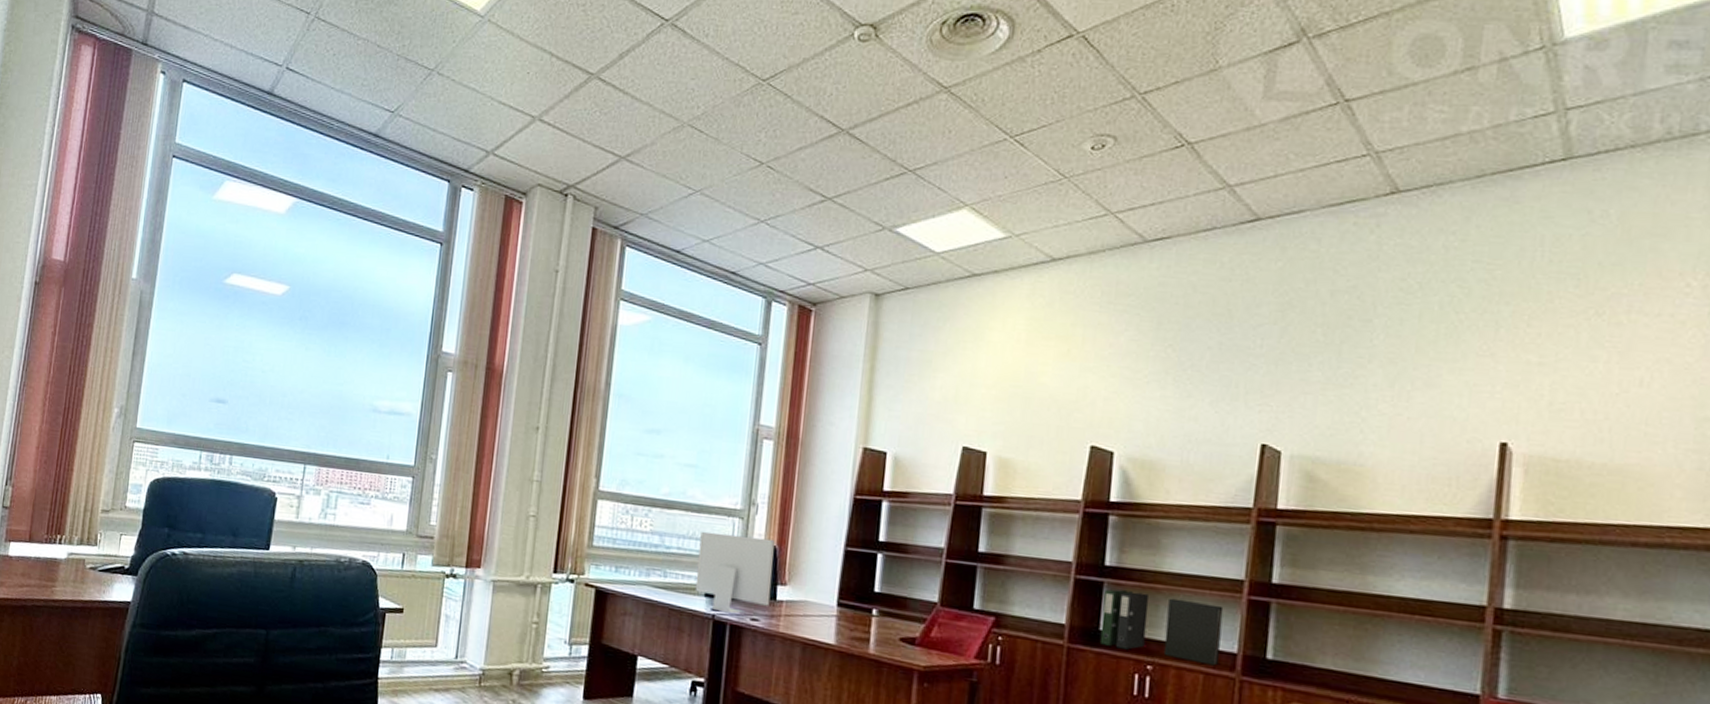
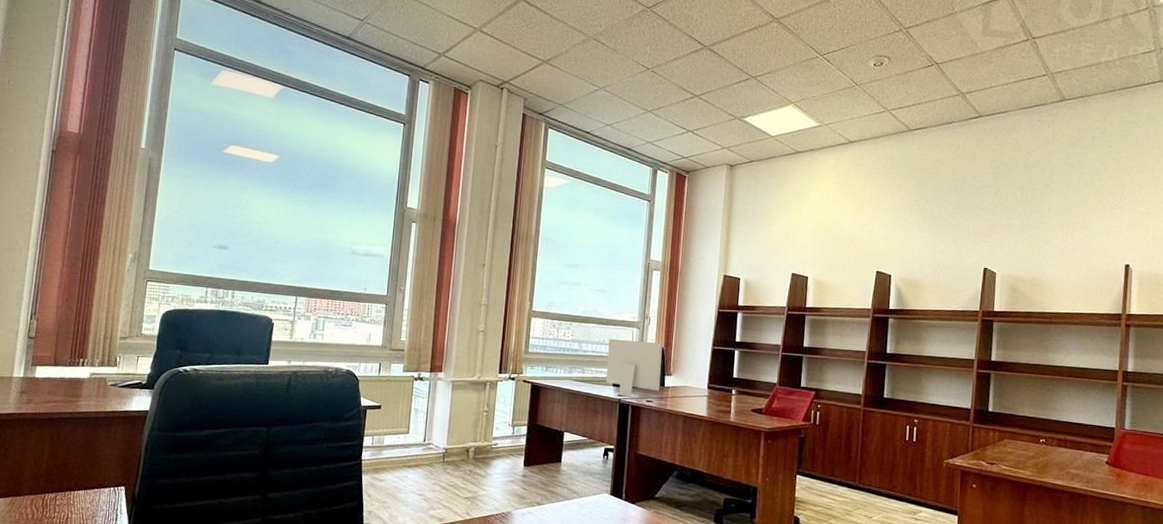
binder: present [1099,589,1150,650] -> none [884,369,916,410]
binder: present [1163,598,1224,666] -> none [924,373,962,418]

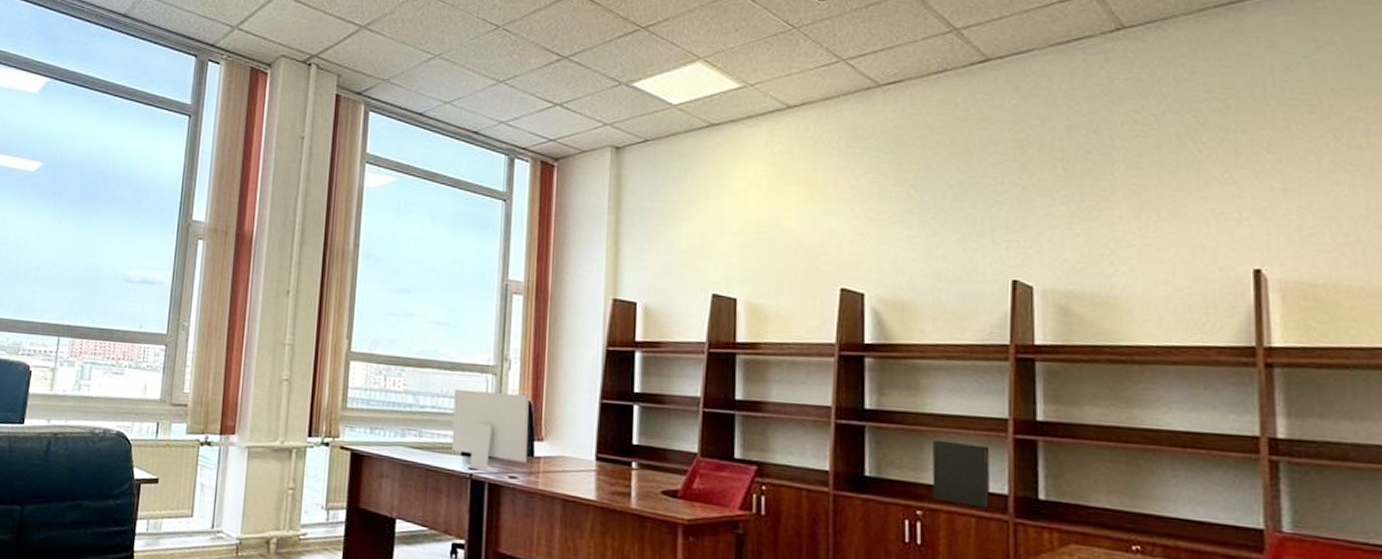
binder: none [924,373,962,418] -> present [932,439,991,509]

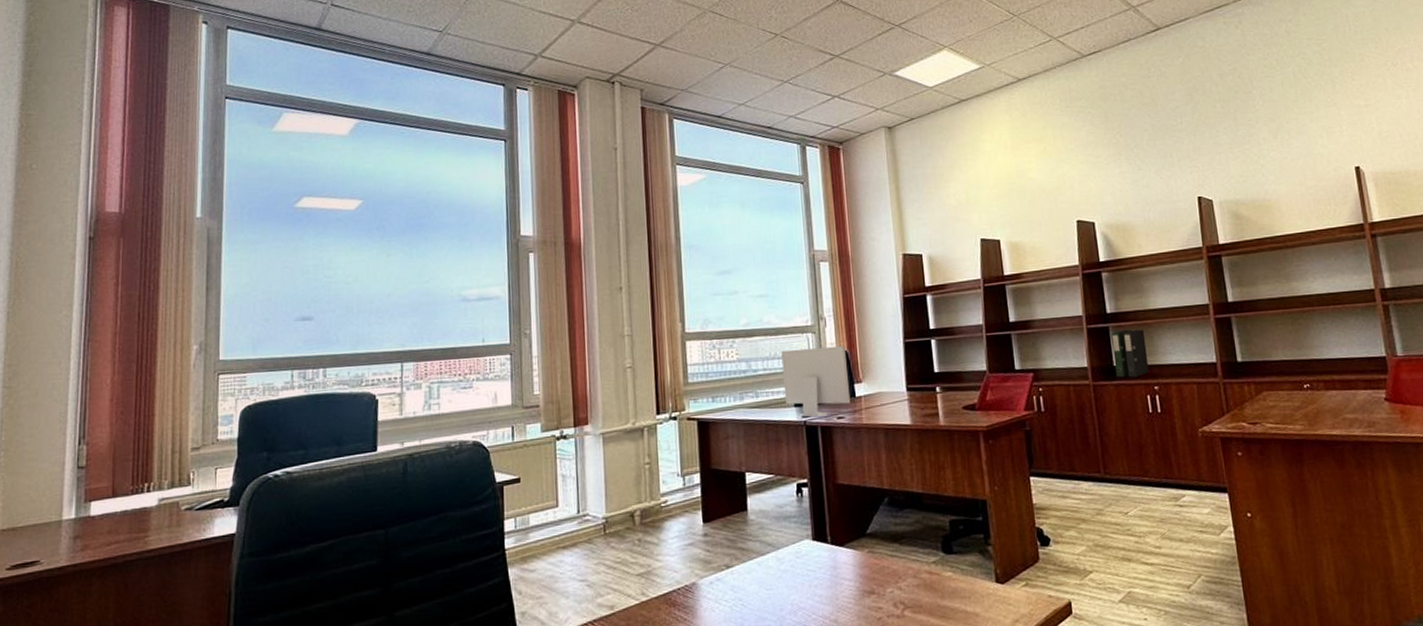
binder: none [865,433,913,495] -> present [1111,329,1149,378]
binder: present [932,439,991,509] -> none [1159,327,1206,376]

